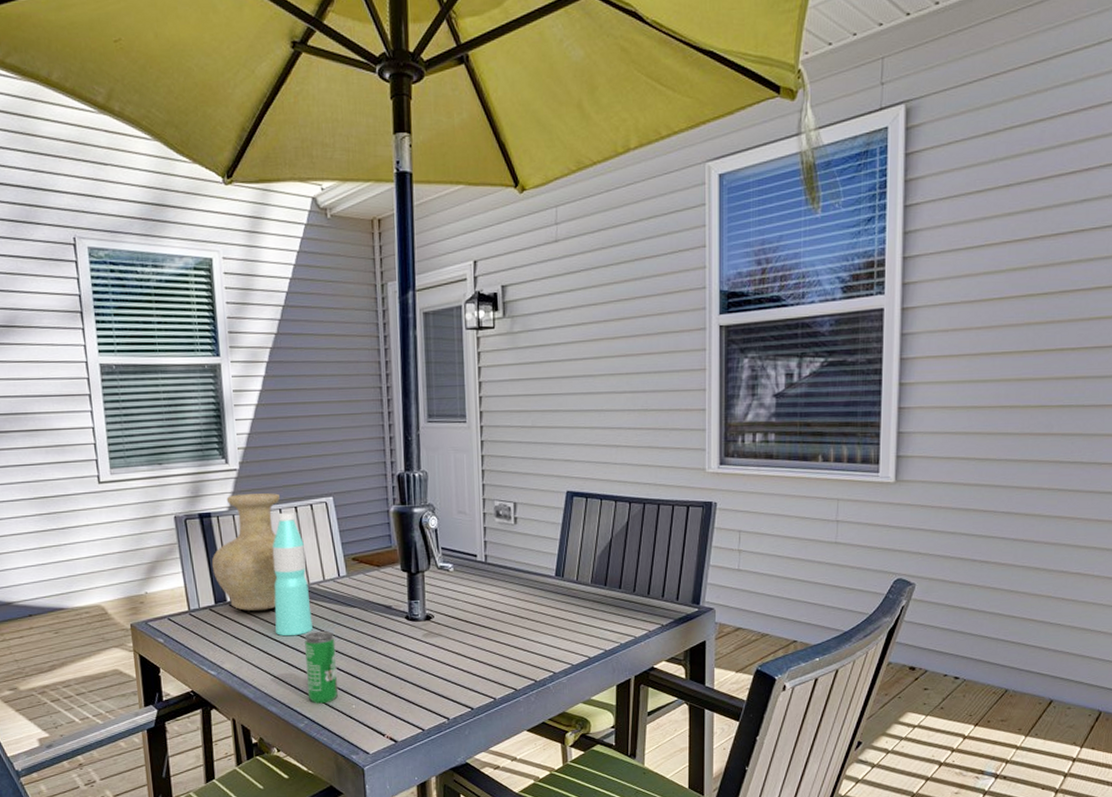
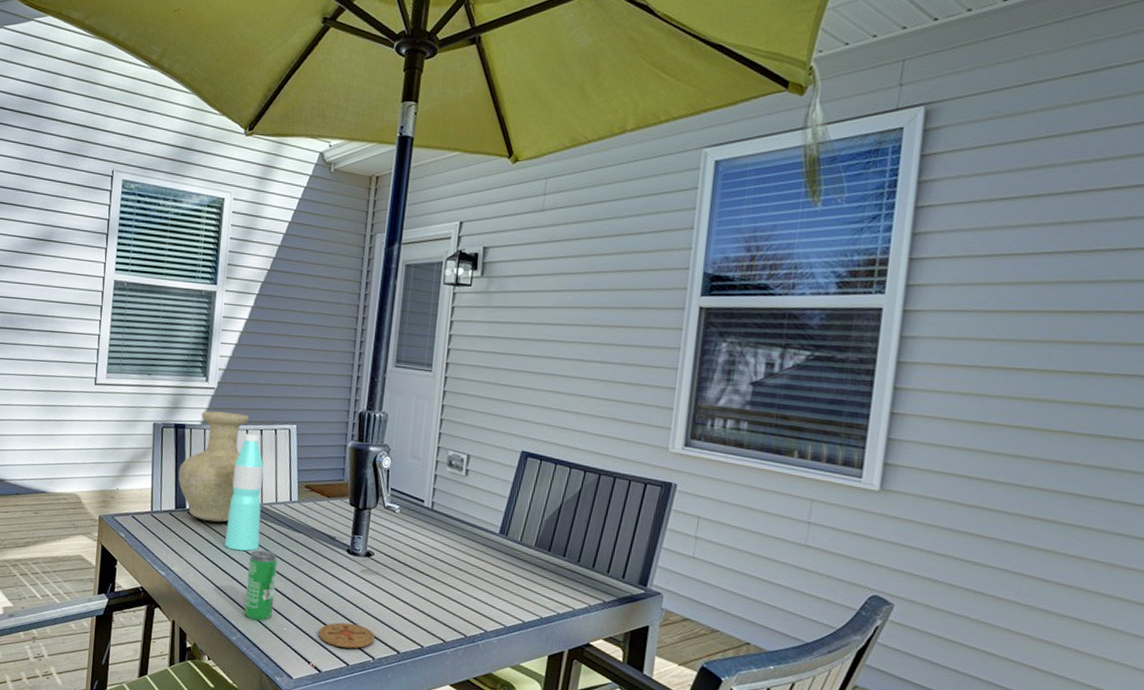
coaster: none [388,688,447,714] -> present [318,622,376,649]

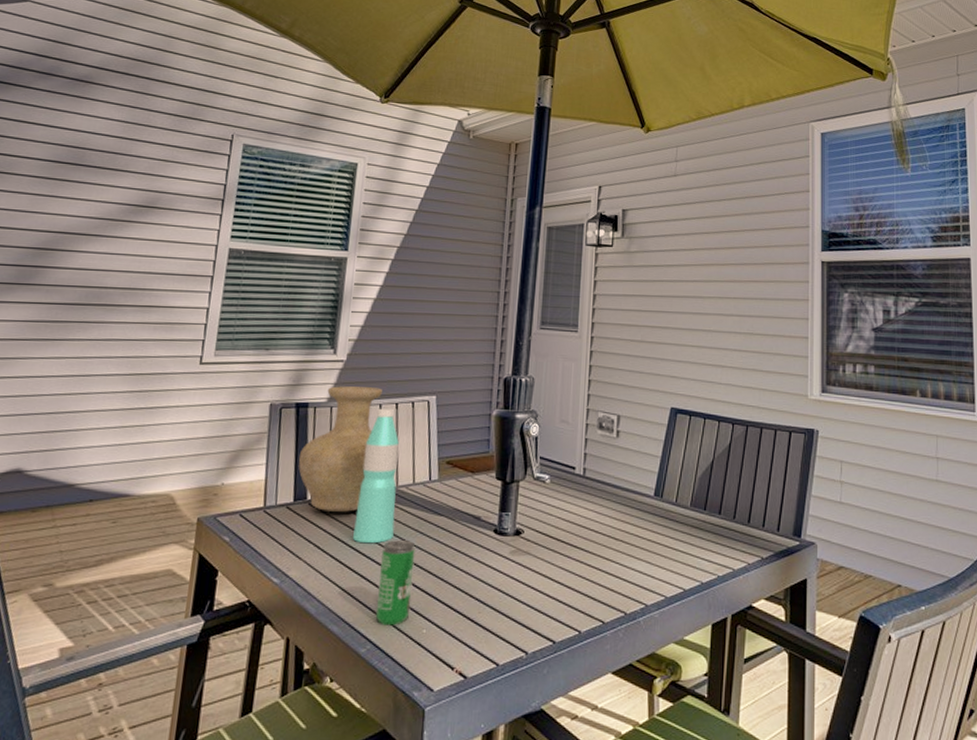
coaster: present [318,622,376,649] -> none [463,614,528,645]

